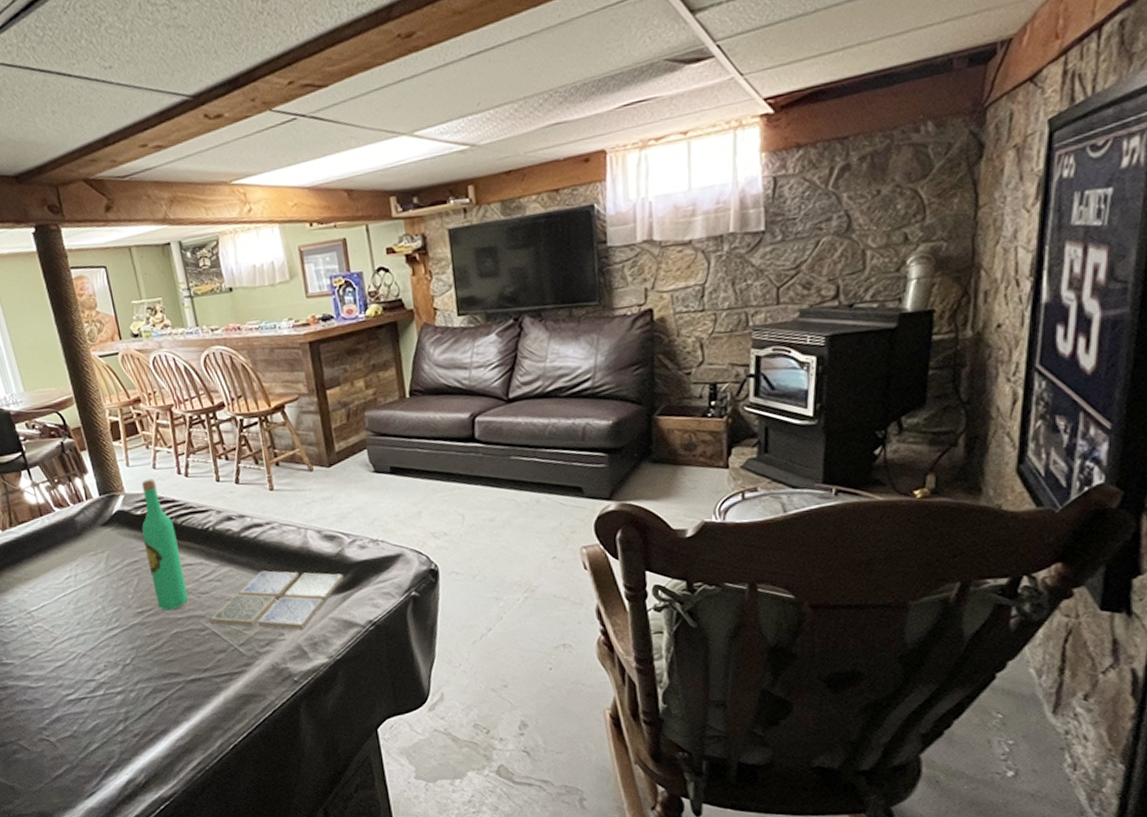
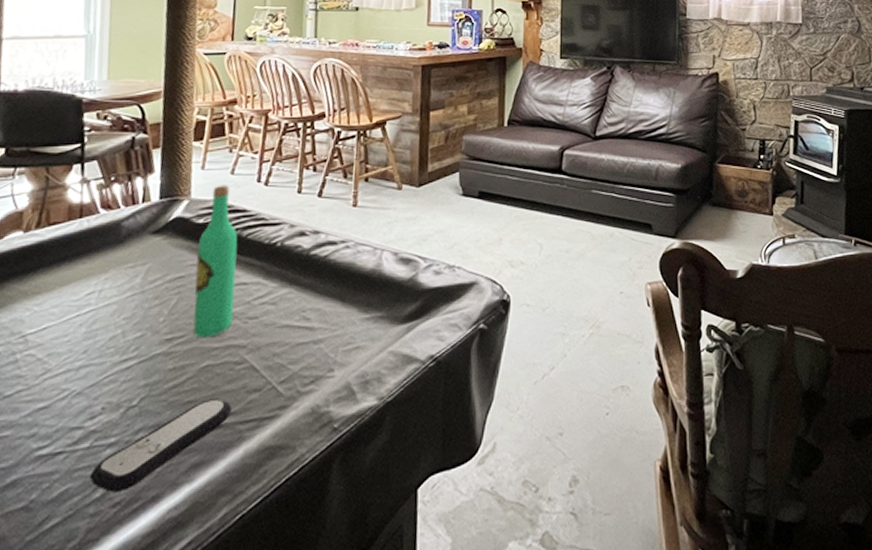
remote control: none [110,658,206,727] -> present [89,398,232,492]
drink coaster: present [210,570,344,630] -> none [251,294,412,365]

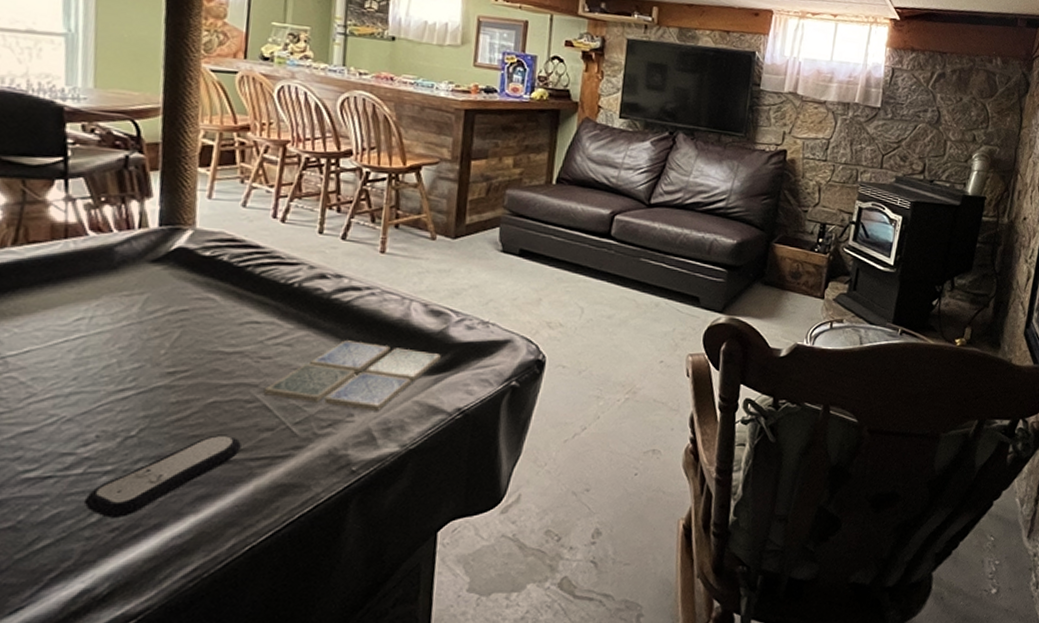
wine bottle: present [193,185,238,338] -> none [198,217,250,374]
drink coaster: none [251,294,412,365] -> present [263,340,441,412]

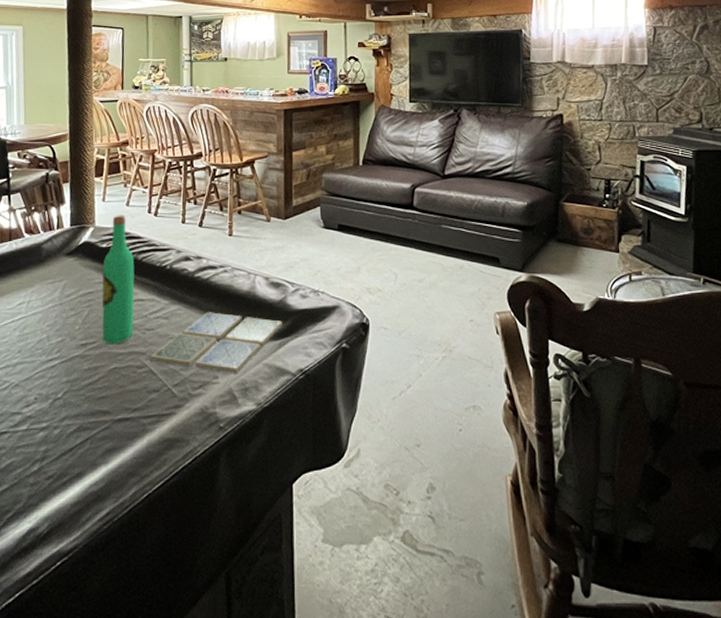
remote control: present [83,435,241,518] -> none [28,396,136,467]
wine bottle: none [198,217,250,374] -> present [102,215,135,345]

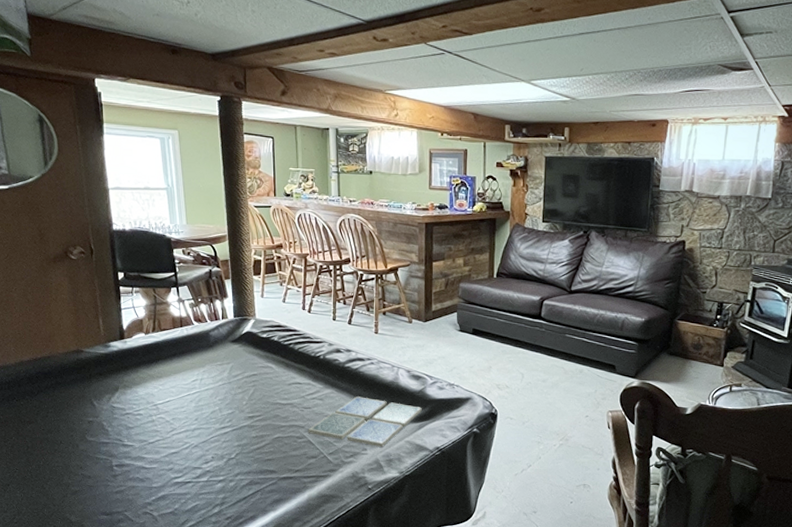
wine bottle: present [102,215,135,345] -> none [264,310,293,418]

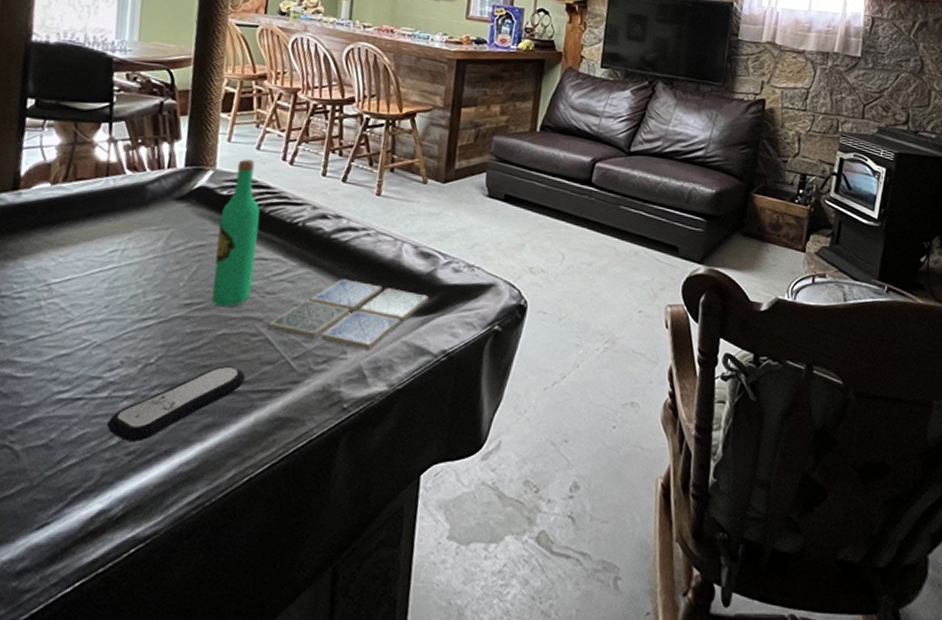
remote control: none [209,459,297,511] -> present [106,365,245,442]
wine bottle: none [264,310,293,418] -> present [211,159,260,307]

